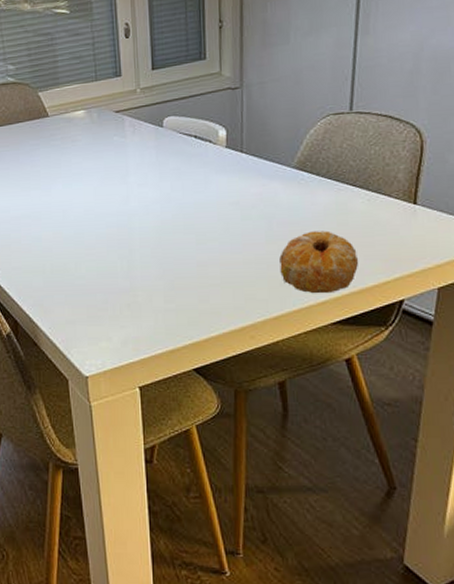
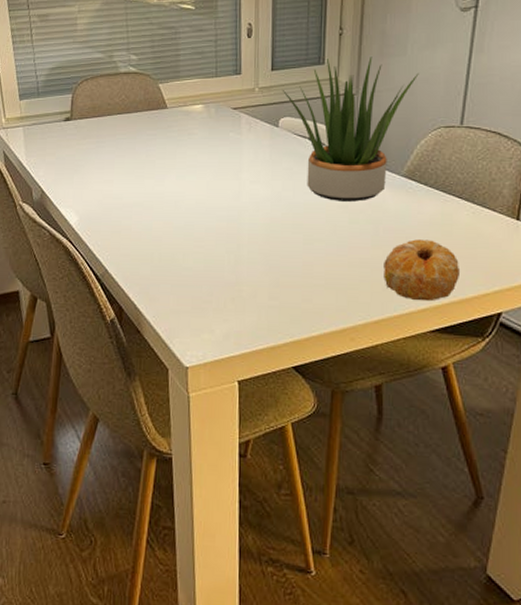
potted plant: none [164,47,304,199] -> present [282,56,419,202]

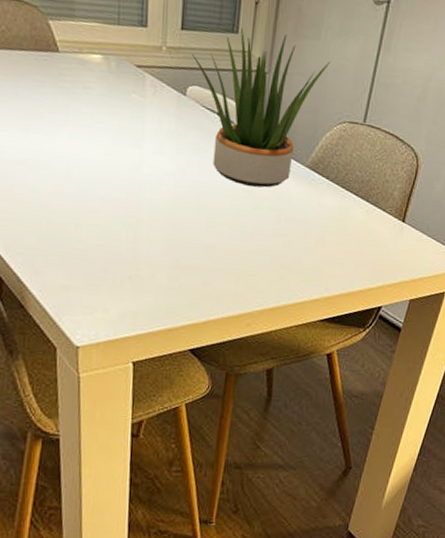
fruit: present [384,239,461,302] -> none [282,231,351,292]

